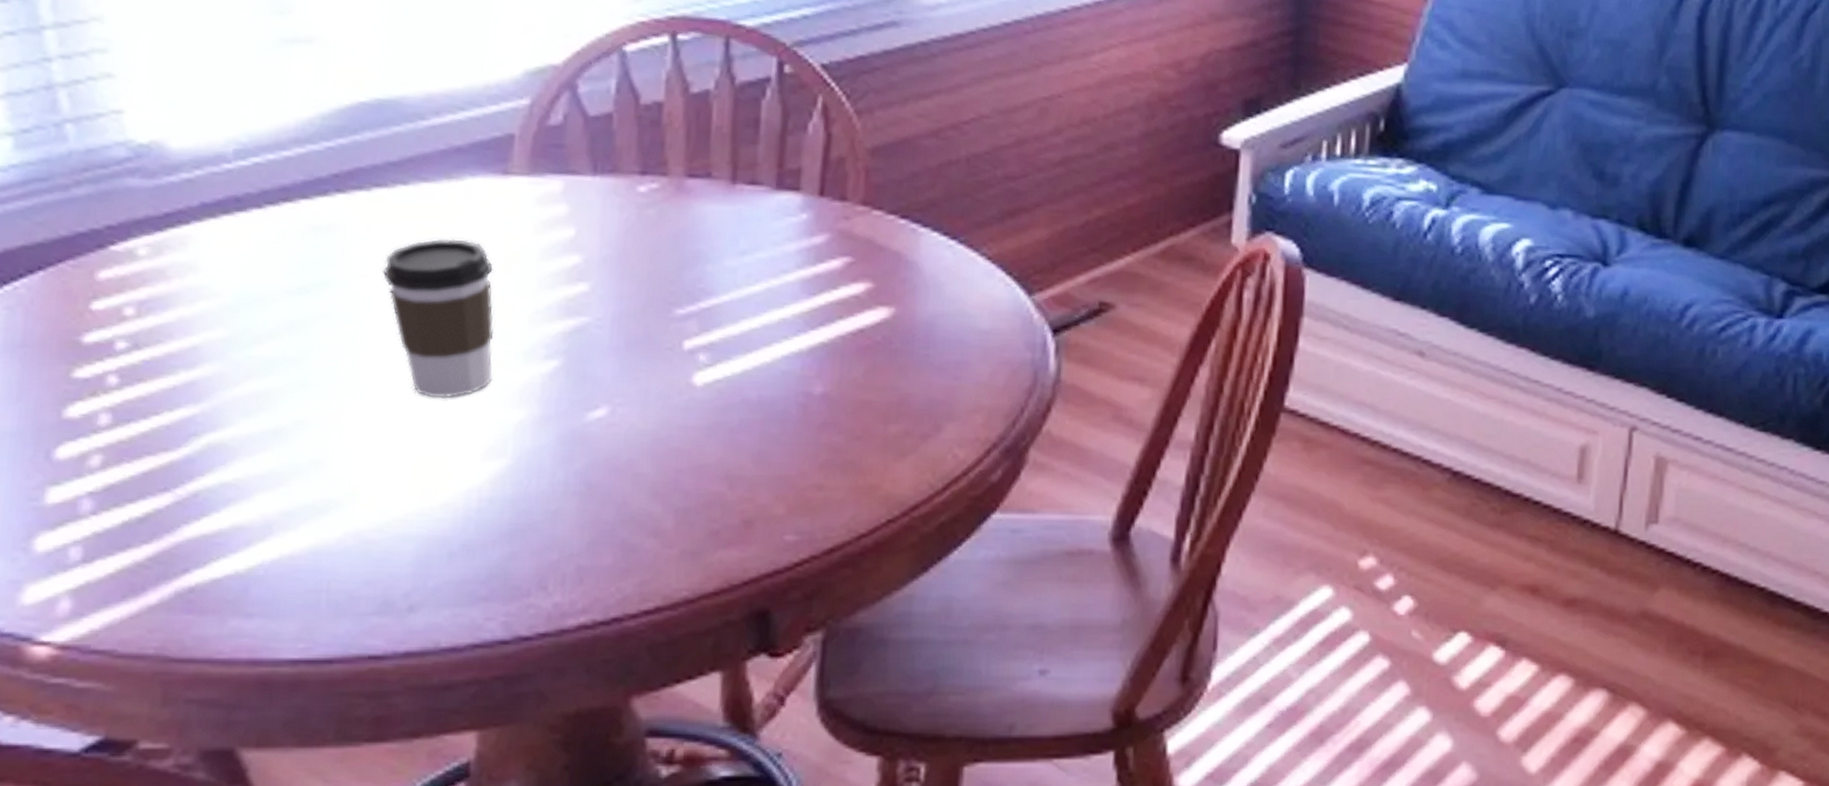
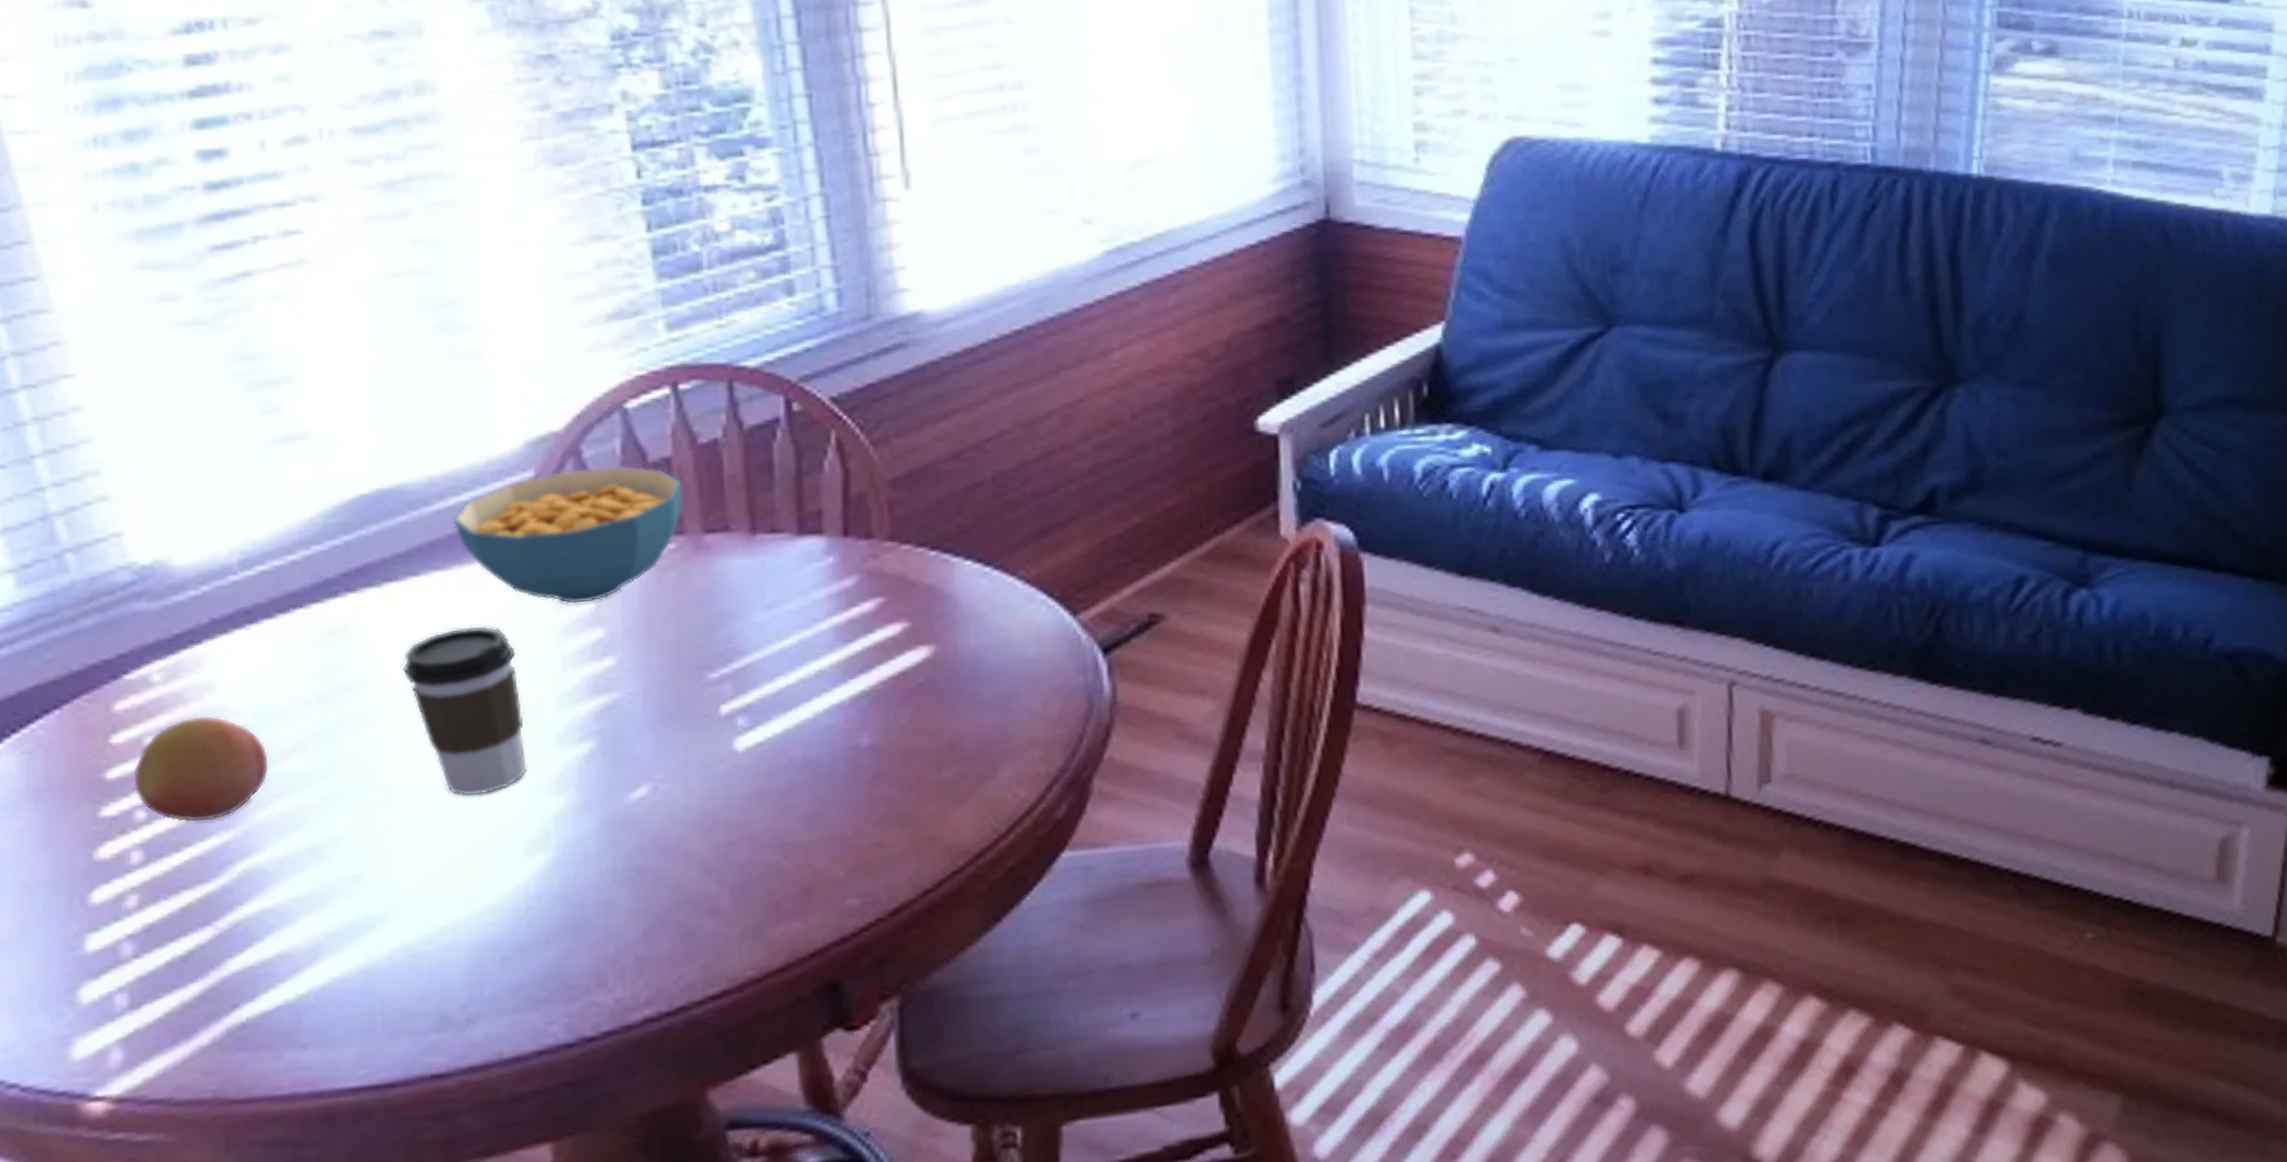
fruit: none [110,293,244,393] -> present [133,716,269,823]
cereal bowl: none [446,102,671,229] -> present [452,465,683,604]

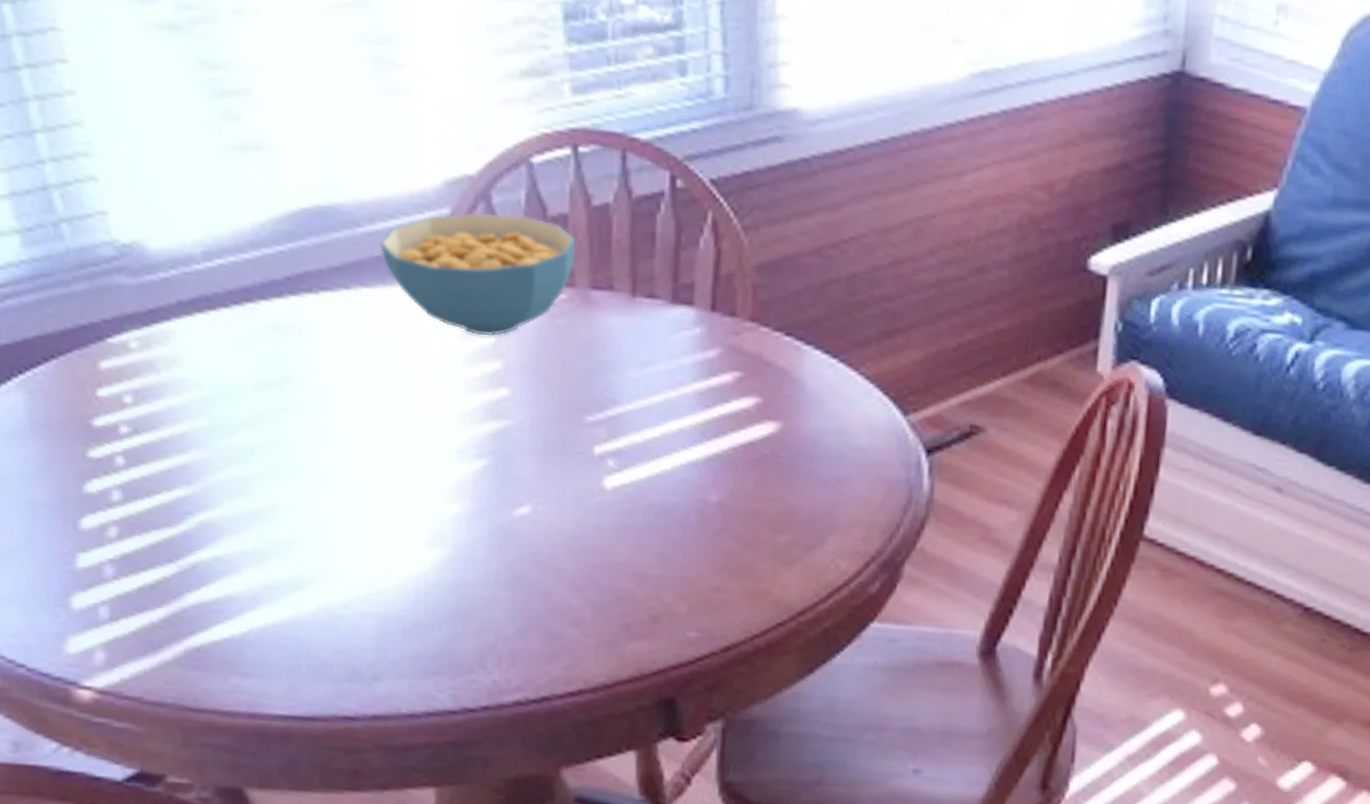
fruit: present [133,716,269,823] -> none [115,384,222,475]
coffee cup: present [402,626,527,797] -> none [333,341,431,491]

